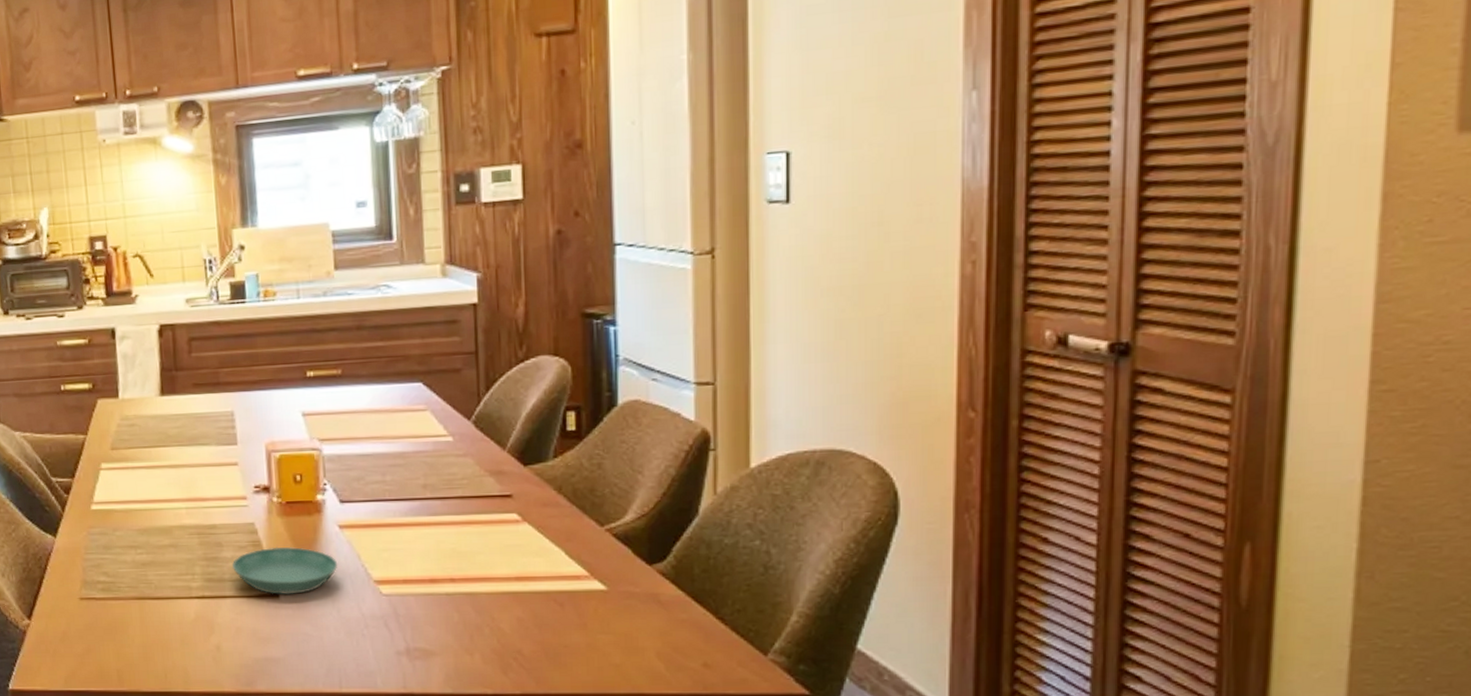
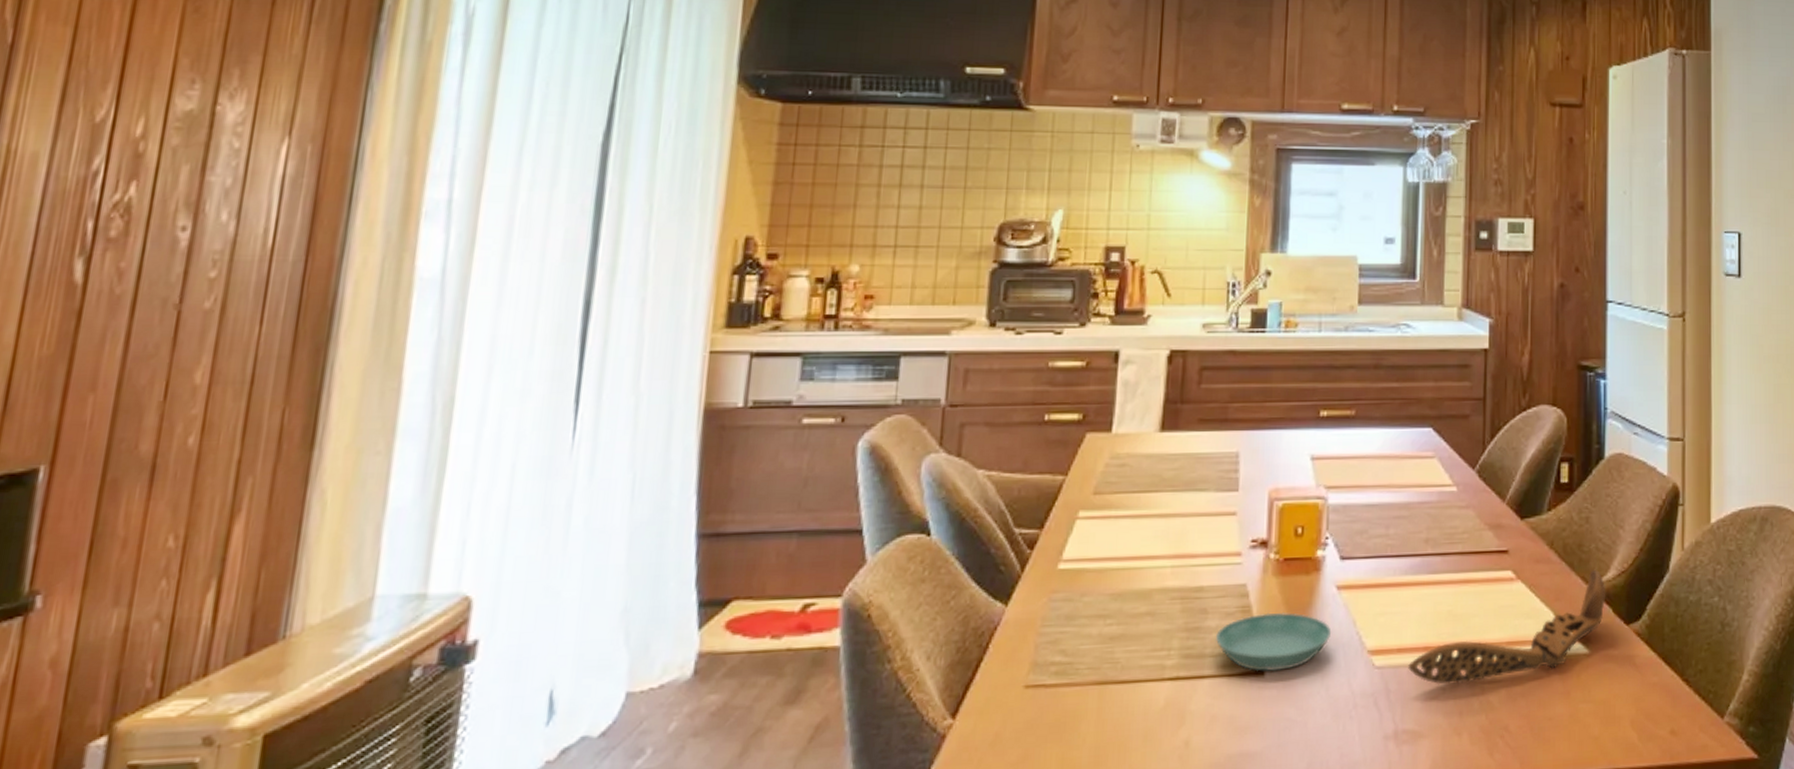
wooden spoon: none [415,512,623,612] -> present [1408,569,1605,685]

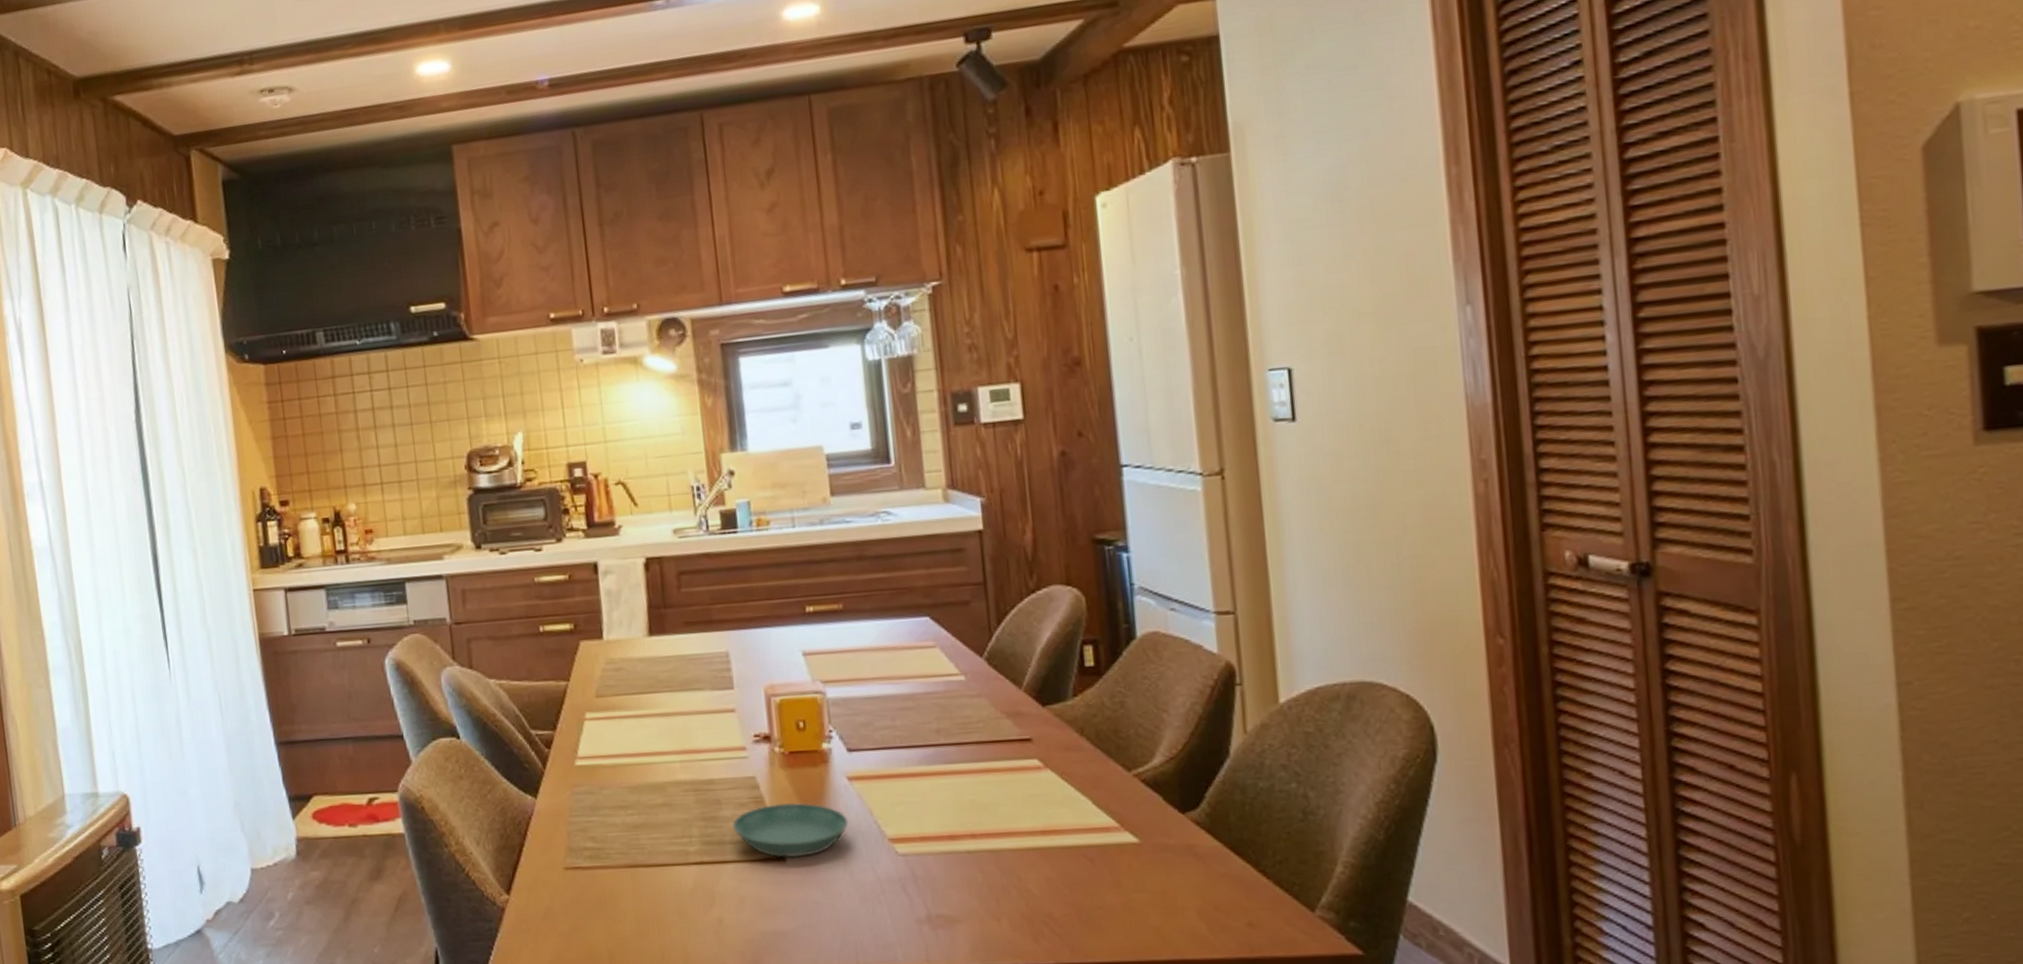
wooden spoon: present [1408,569,1605,685] -> none [934,756,1153,873]

